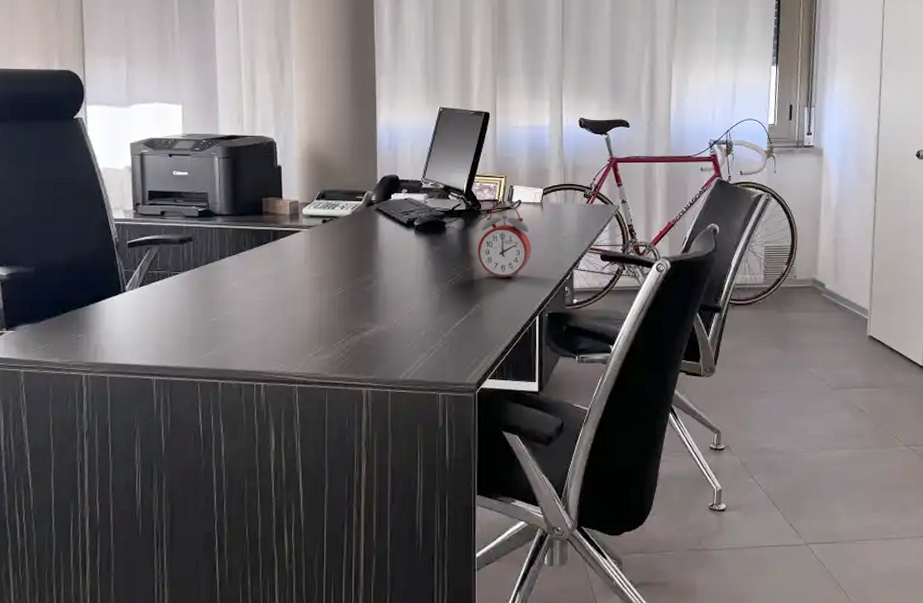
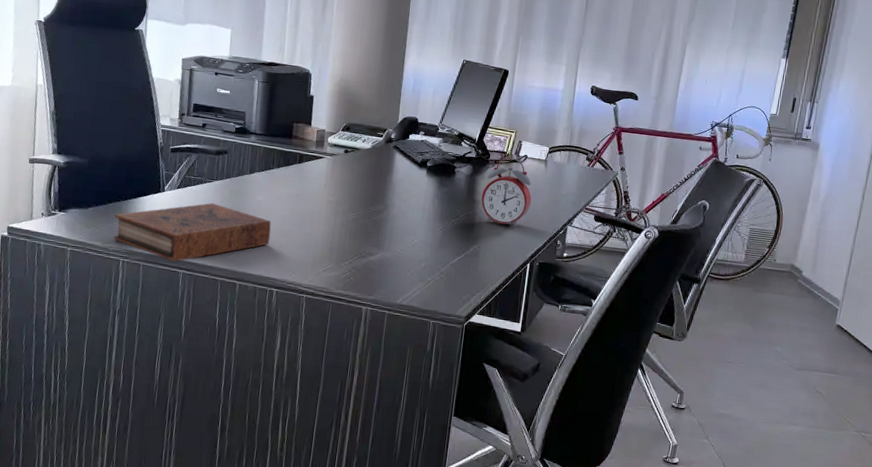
book: none [72,298,251,369] -> present [114,203,271,262]

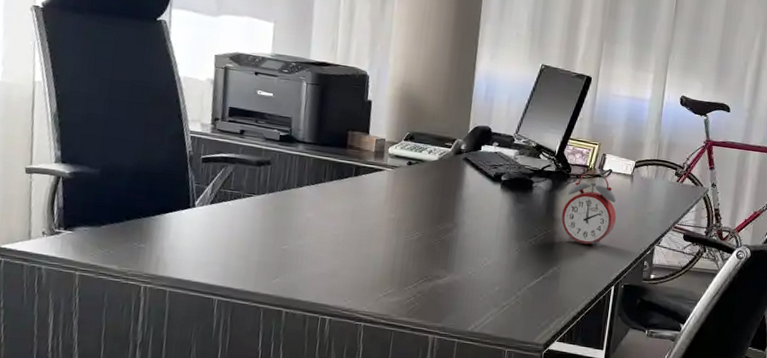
book: present [114,203,271,262] -> none [133,220,323,288]

